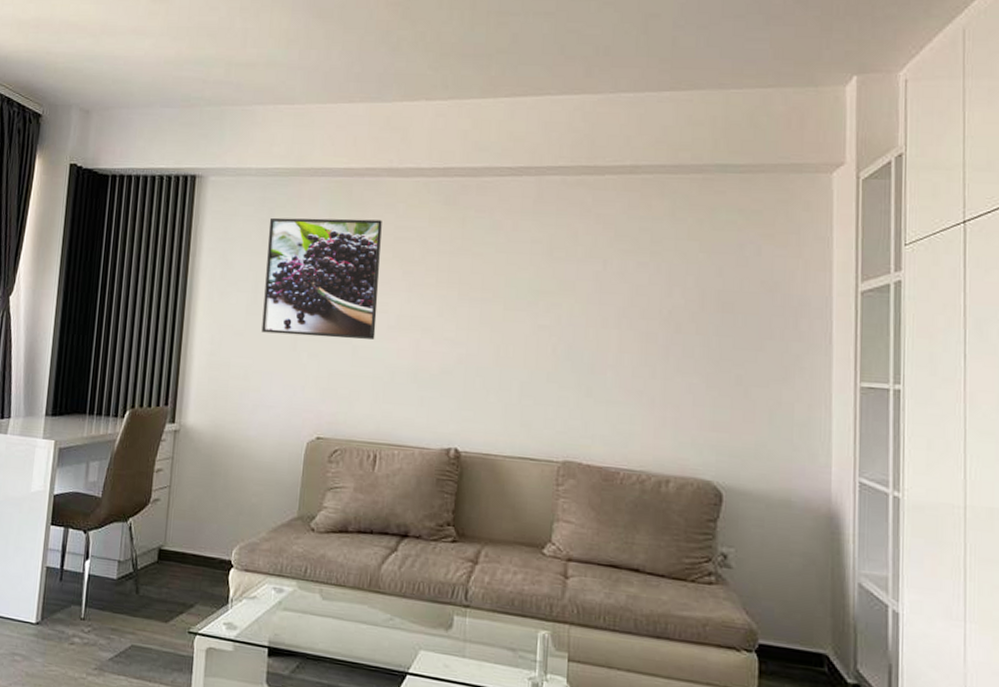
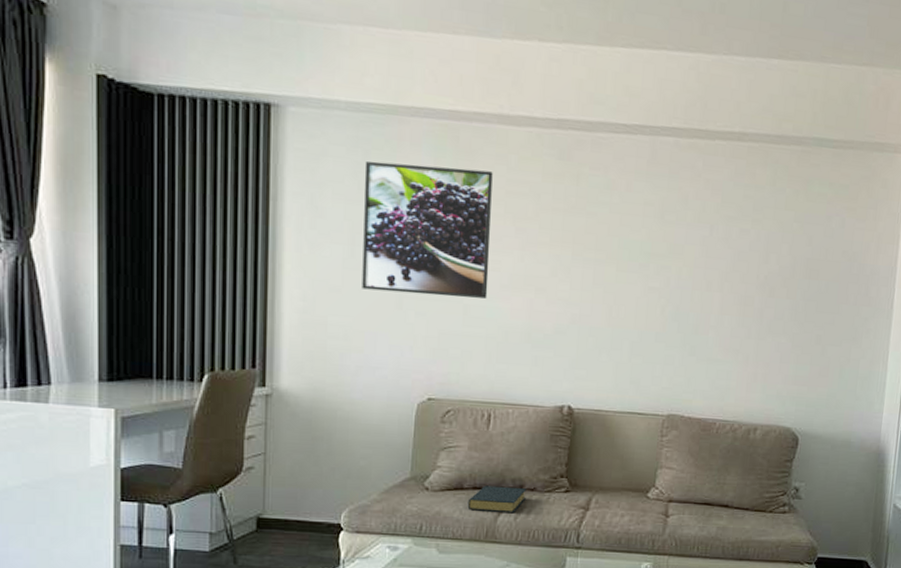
hardback book: none [351,530,412,562] -> present [467,485,526,514]

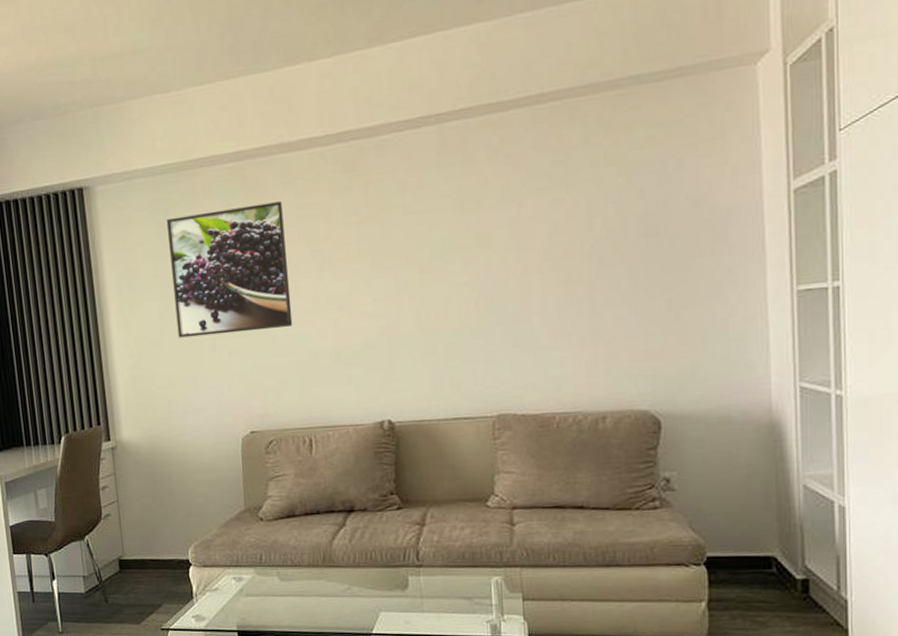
hardback book: present [467,485,526,514] -> none [301,509,358,537]

